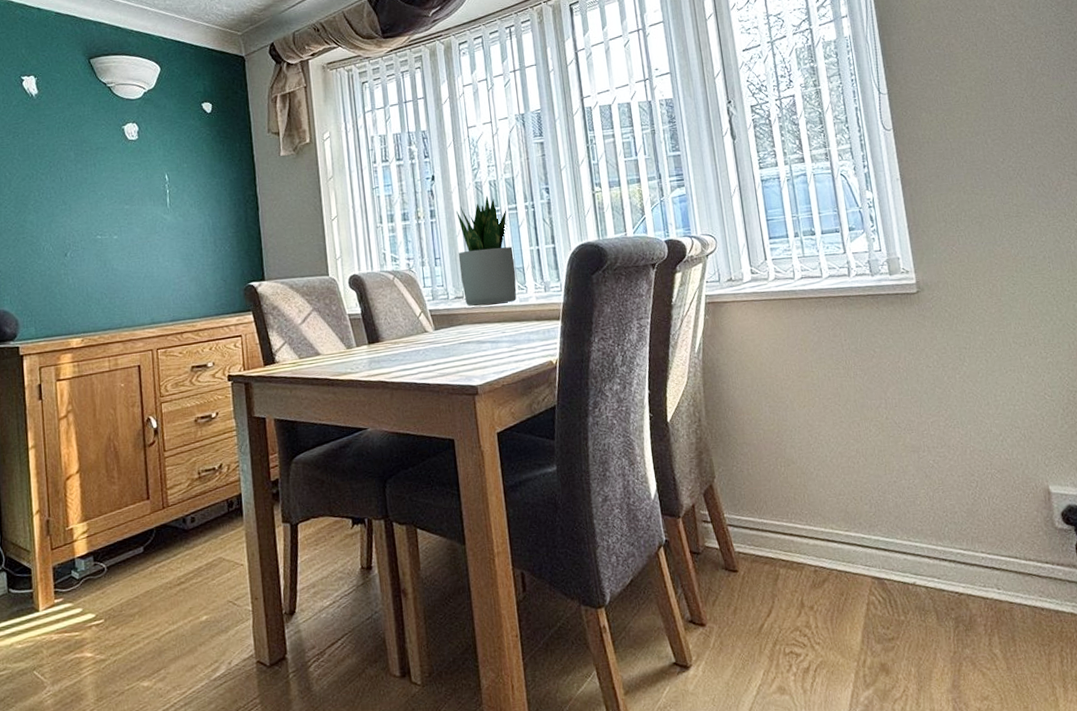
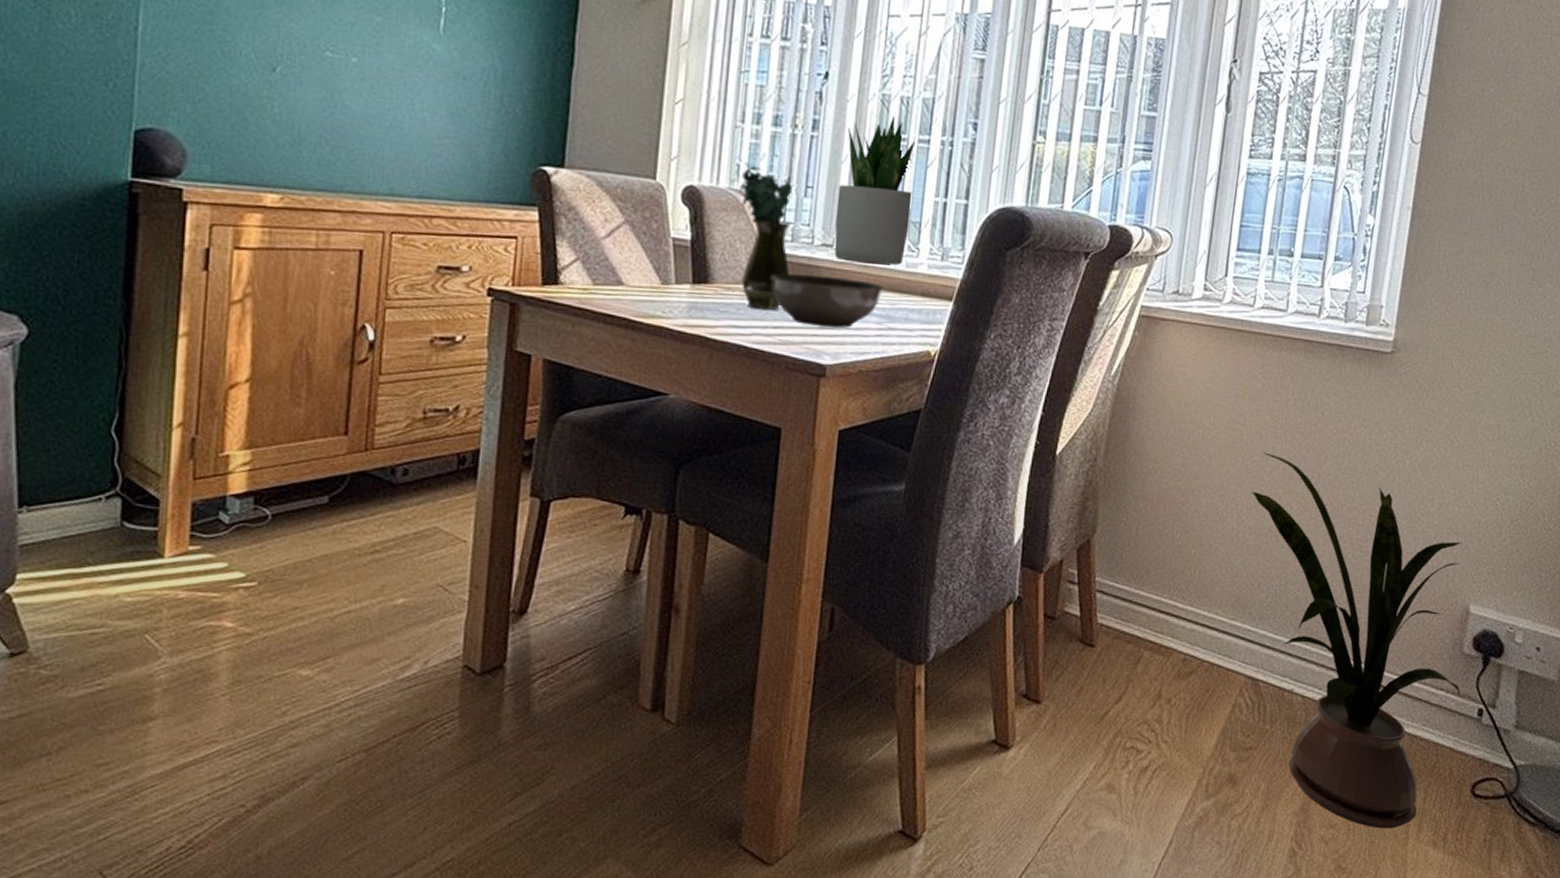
vase: none [388,250,436,354] -> present [739,161,793,310]
bowl: none [423,318,507,358] -> present [770,273,883,328]
house plant: none [833,390,1066,695] -> present [1251,452,1462,829]

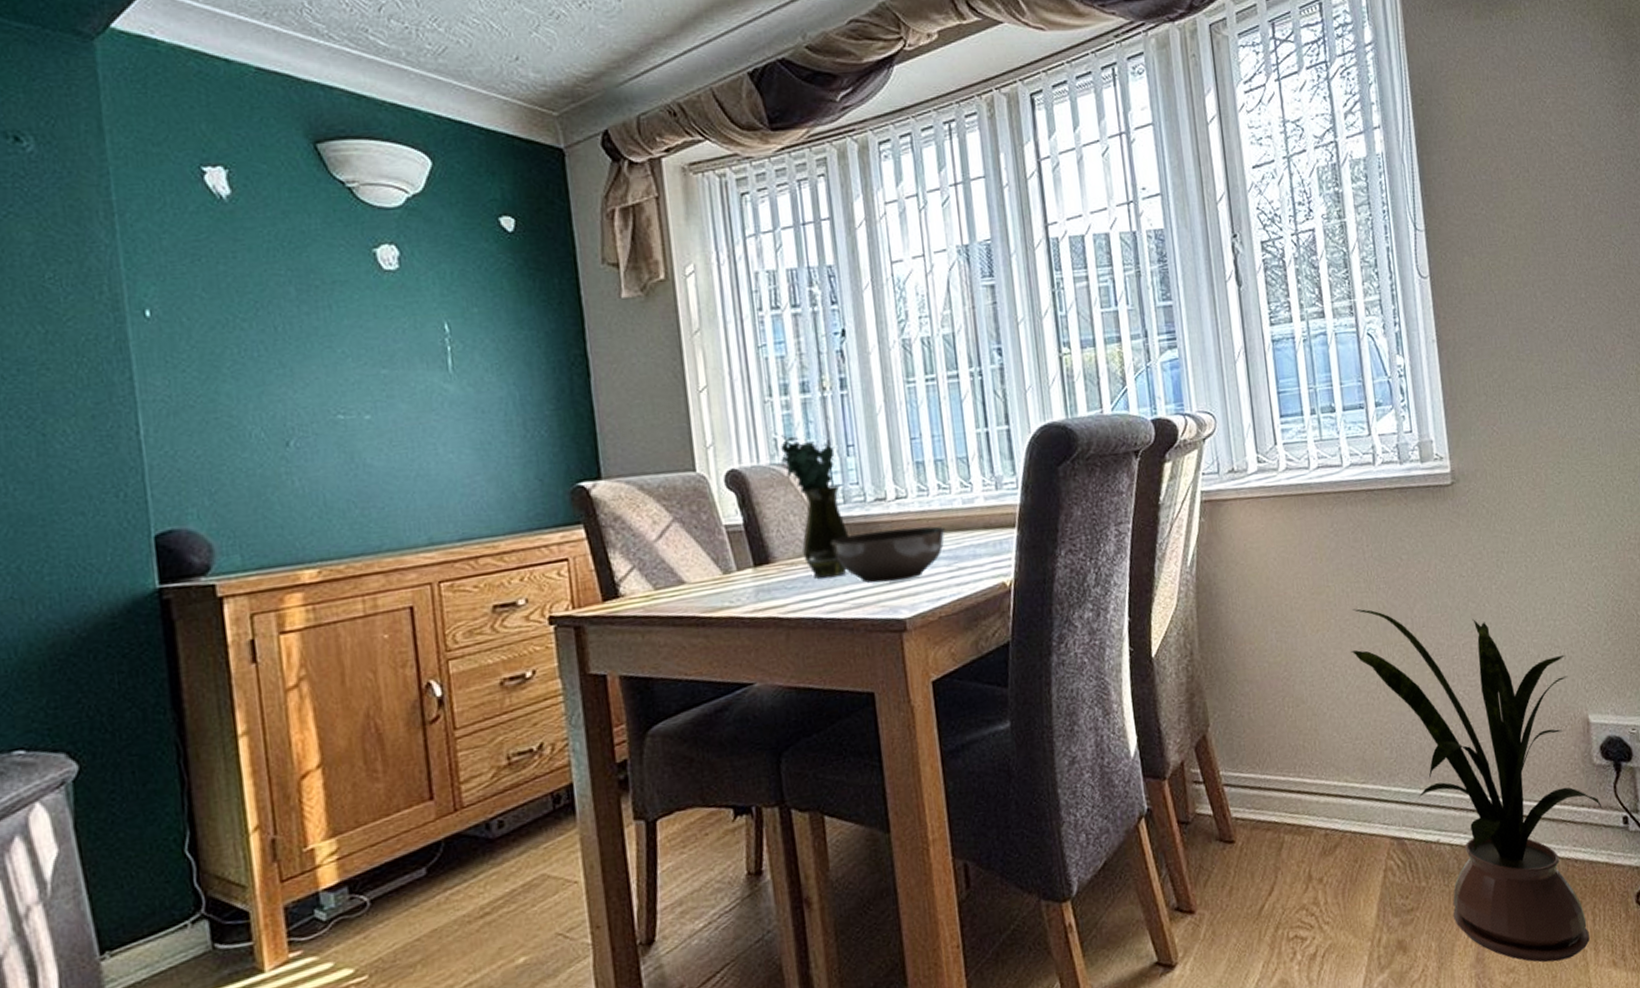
planter: present [834,115,915,266] -> none [876,357,959,511]

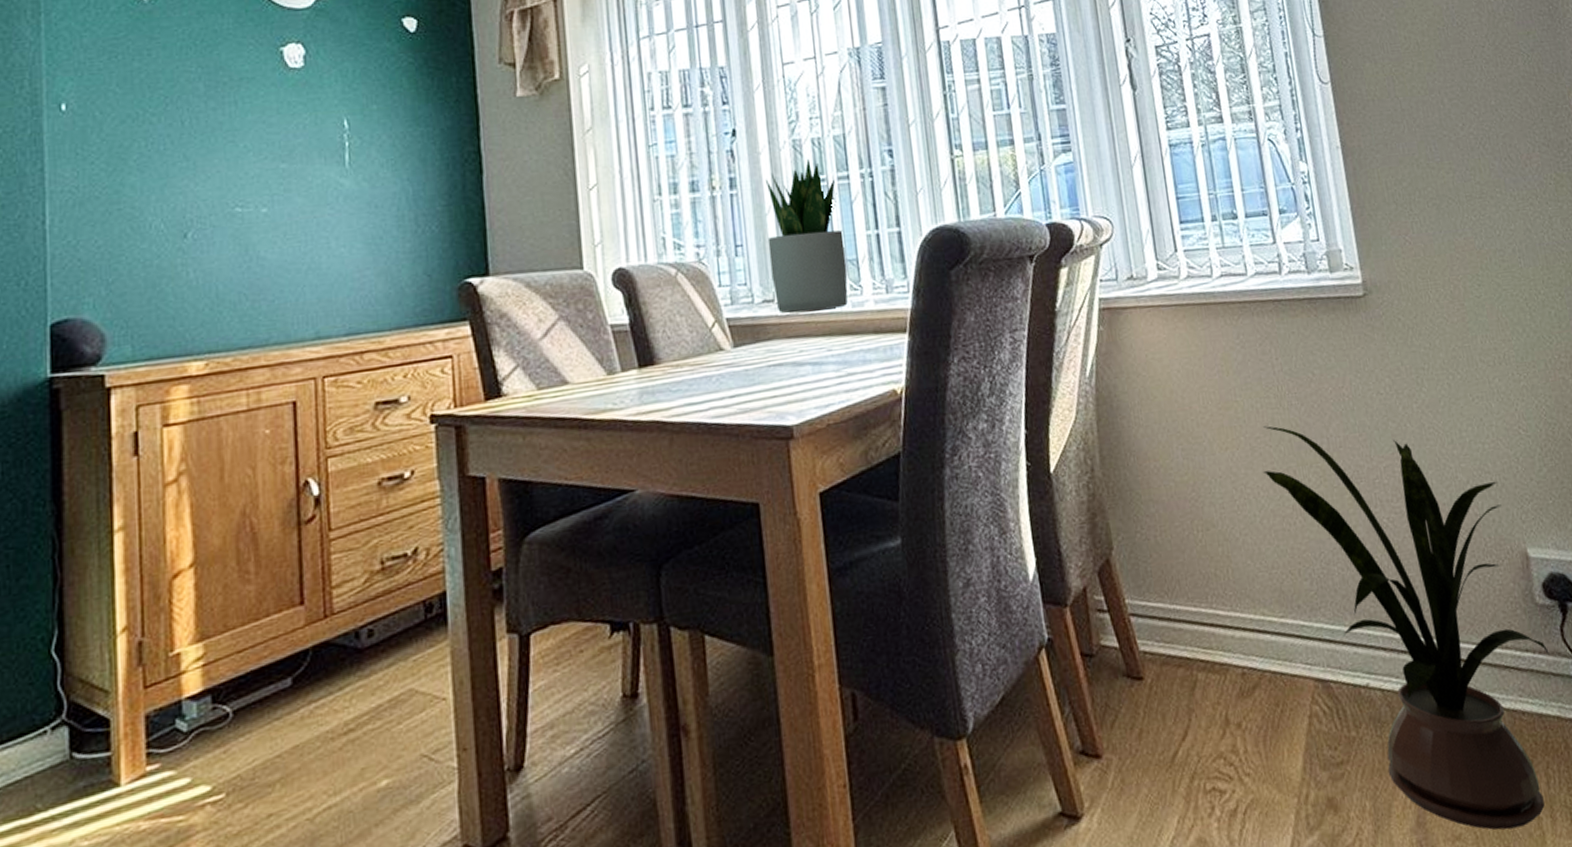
vase: present [781,434,849,578] -> none [669,233,736,381]
bowl: present [831,526,945,583] -> none [717,329,834,387]
planter: none [876,357,959,511] -> present [766,158,848,313]

